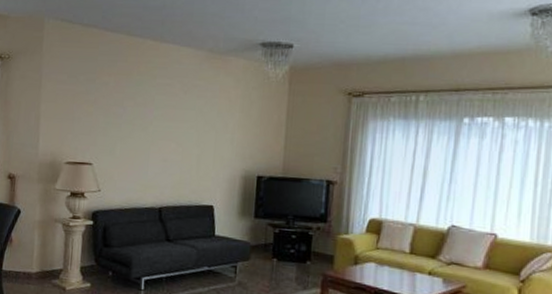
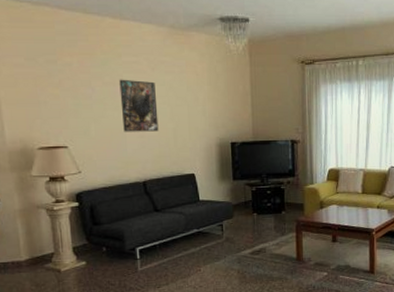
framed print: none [147,100,185,157] -> present [119,79,159,132]

